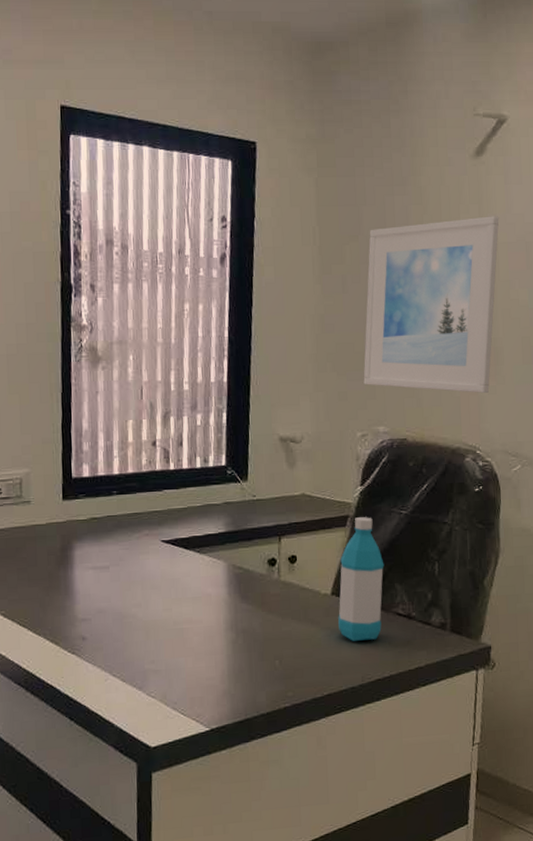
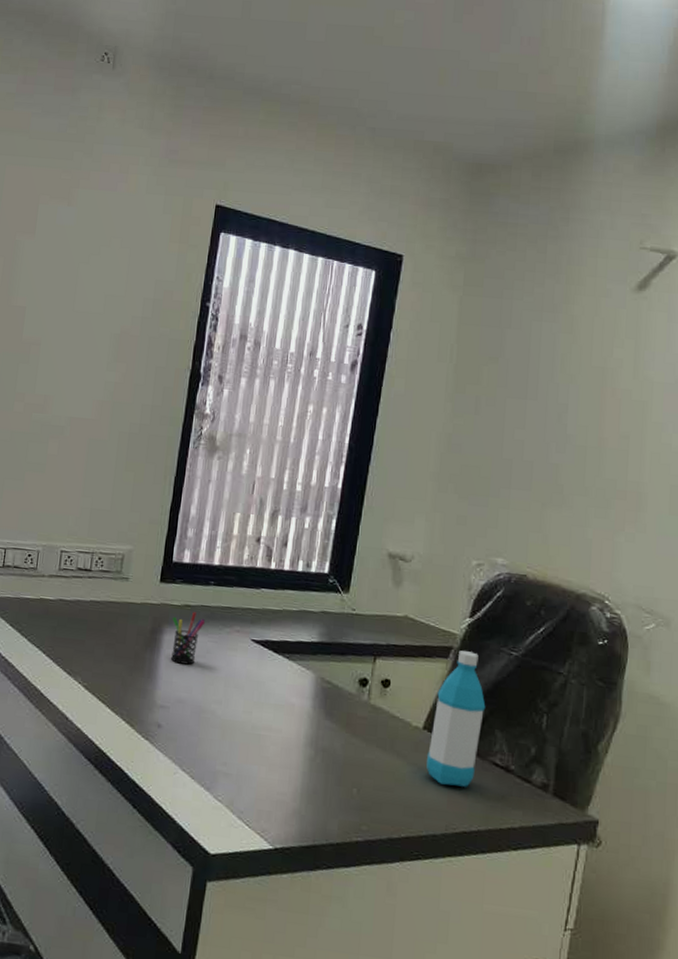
pen holder: none [81,523,114,576] -> present [171,612,206,665]
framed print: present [363,216,499,394] -> none [486,353,658,541]

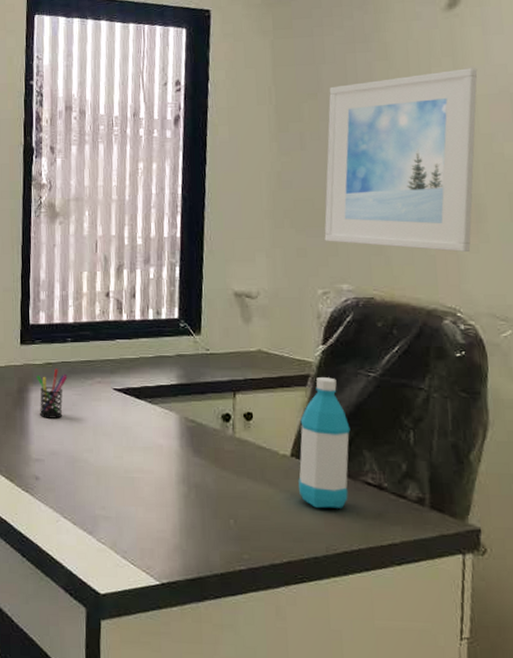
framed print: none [486,353,658,541] -> present [324,68,478,253]

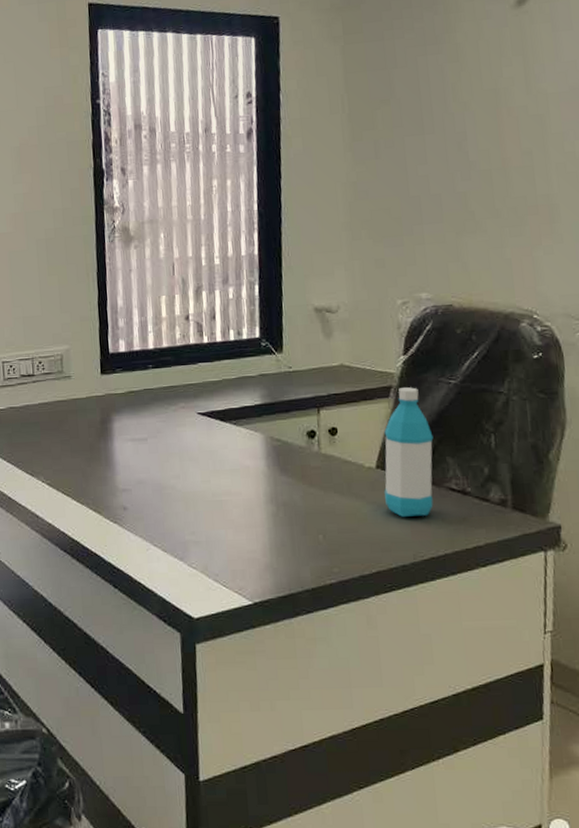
pen holder: present [37,369,68,418] -> none [119,397,151,448]
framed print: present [324,68,478,253] -> none [401,66,548,254]

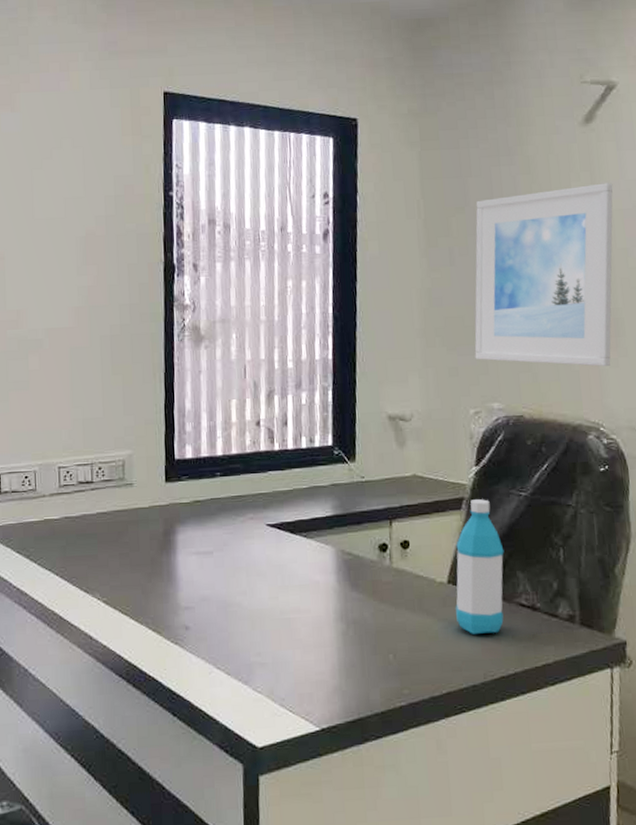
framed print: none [401,66,548,254] -> present [474,183,613,367]

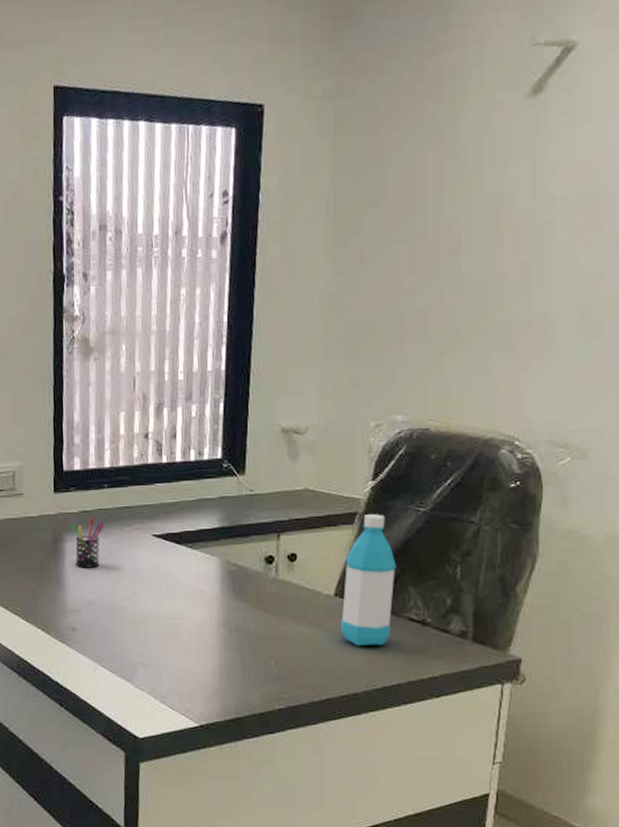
pen holder: none [184,506,218,562] -> present [72,516,105,568]
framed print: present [474,183,613,367] -> none [380,165,559,376]

